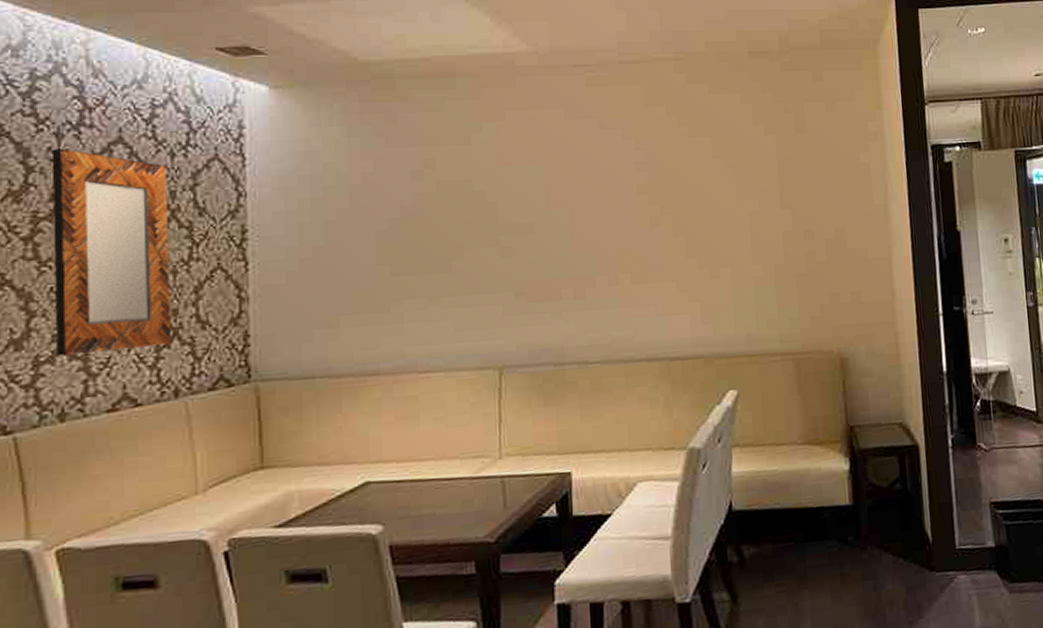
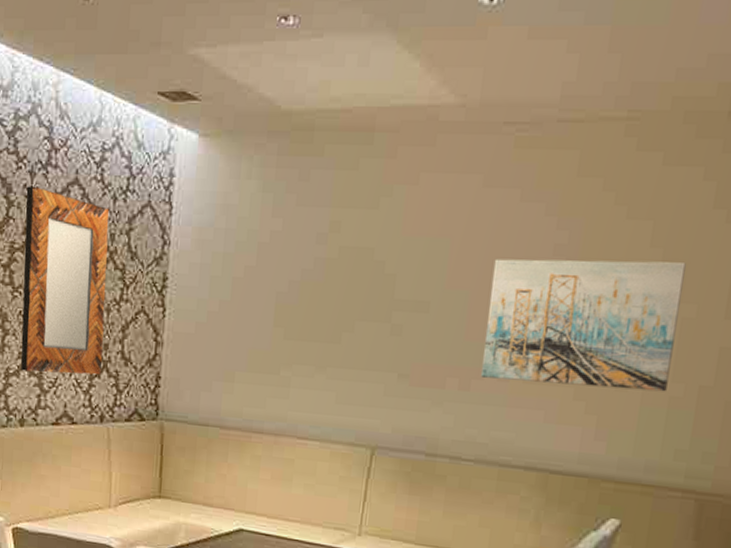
wall art: none [586,168,750,284] -> present [481,259,686,392]

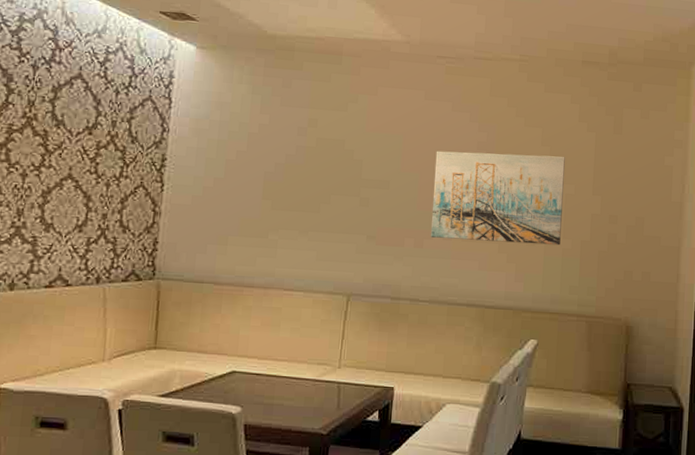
home mirror: present [21,186,110,375] -> none [13,77,112,241]

